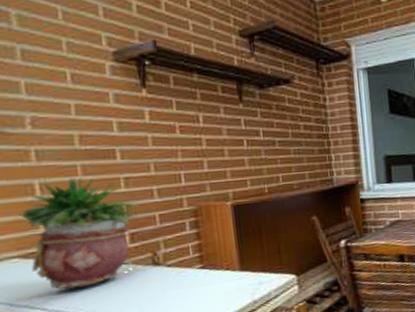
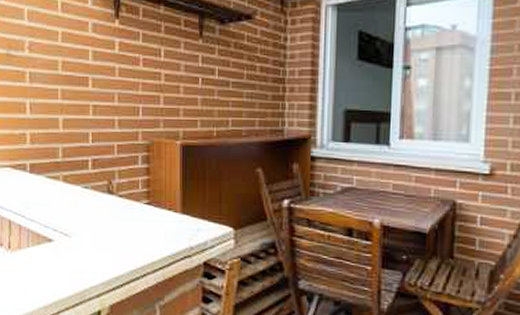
potted plant: present [18,176,139,290] -> none [13,100,102,203]

